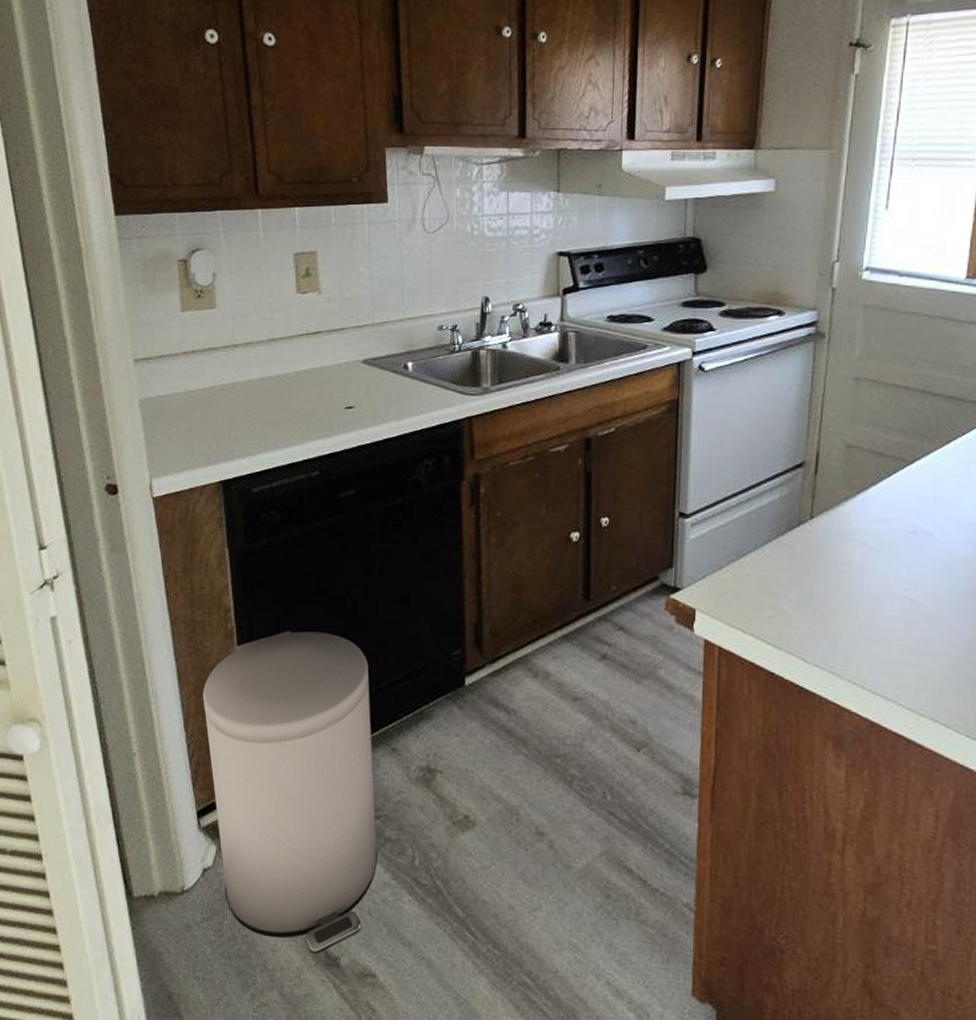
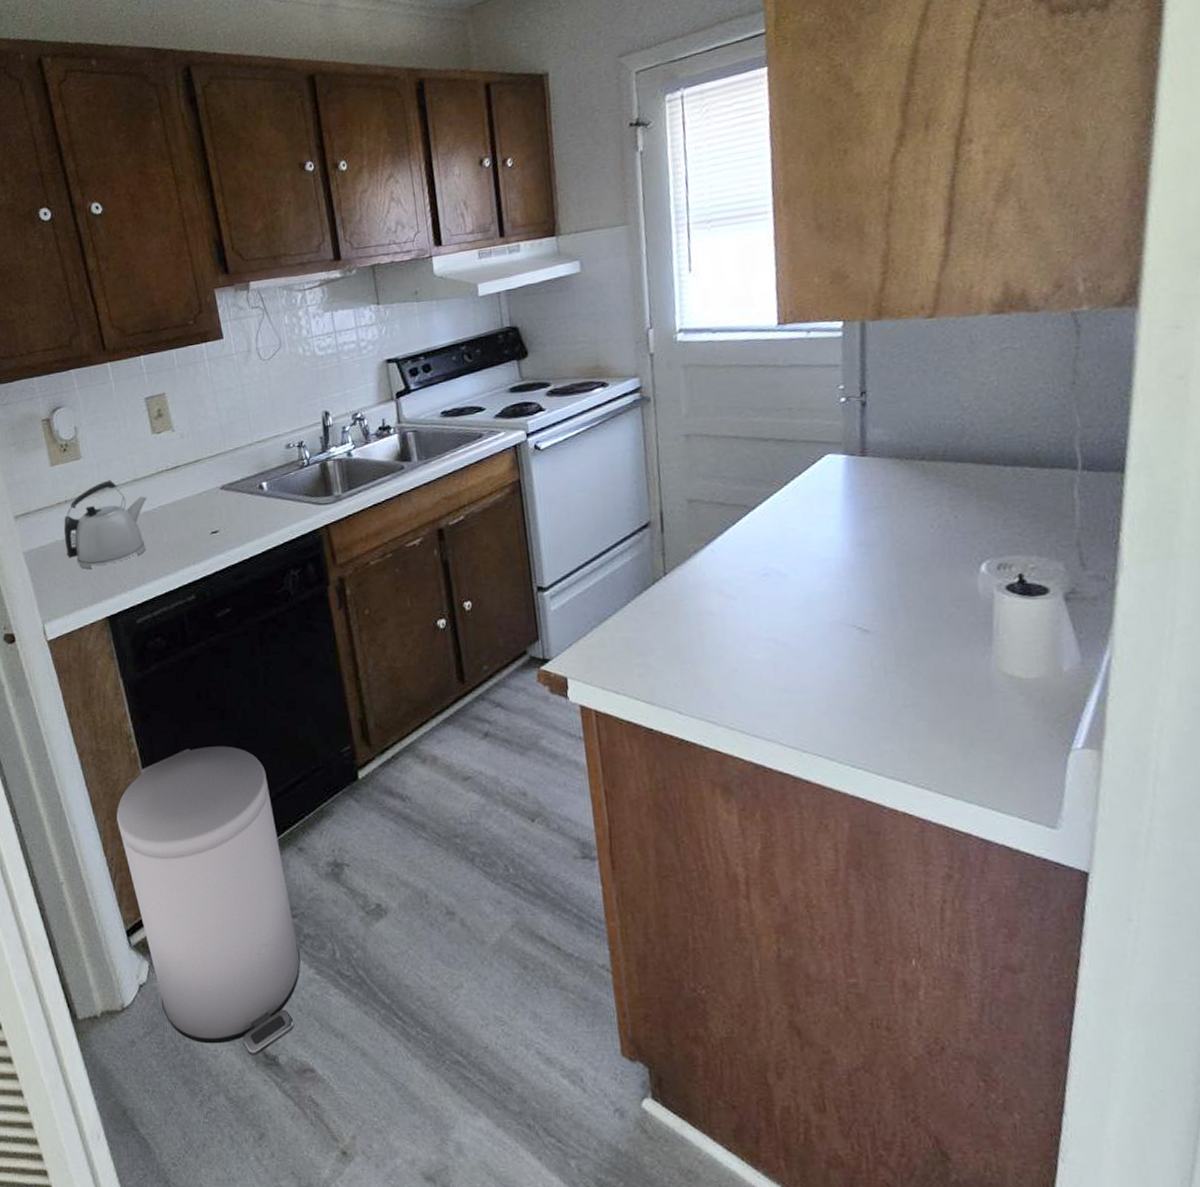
kettle: none [185,335,282,427] -> present [63,480,147,569]

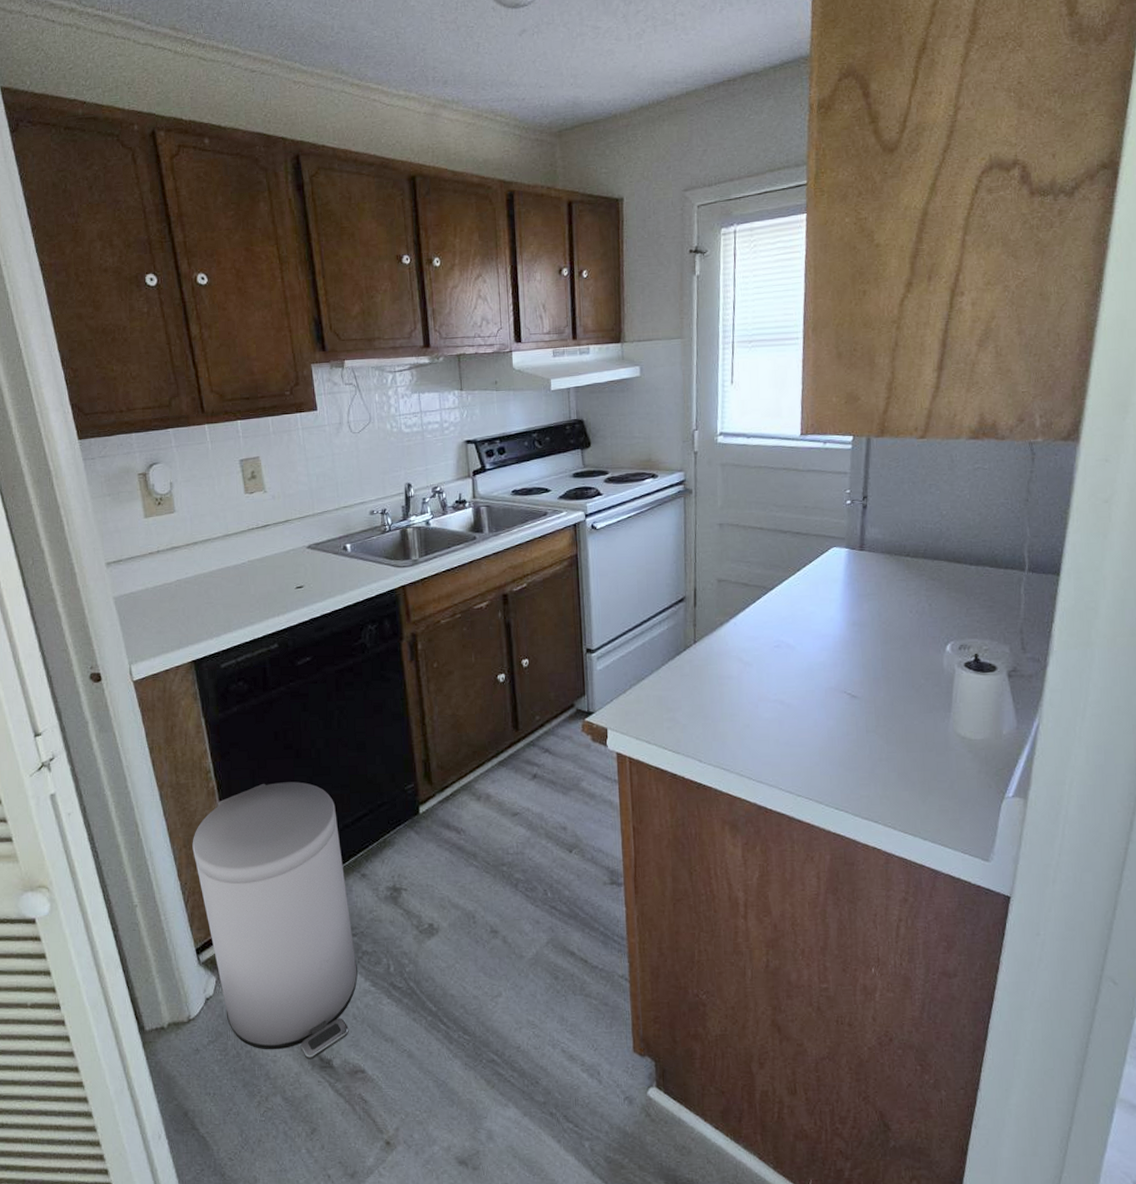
kettle: present [63,480,147,569] -> none [154,534,237,615]

